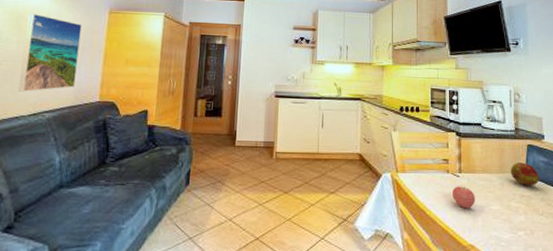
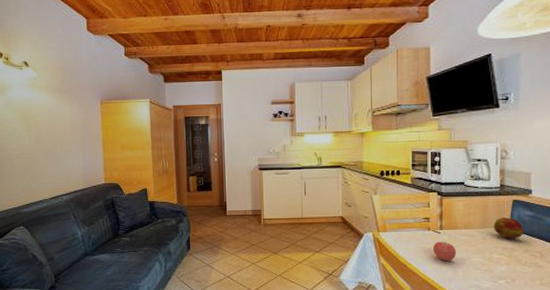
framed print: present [18,14,82,92] -> none [33,110,82,179]

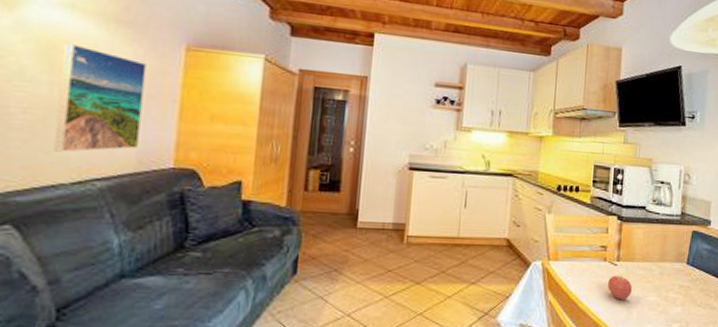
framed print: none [33,110,82,179] -> present [53,44,146,152]
fruit: present [493,217,524,239] -> none [671,250,701,276]

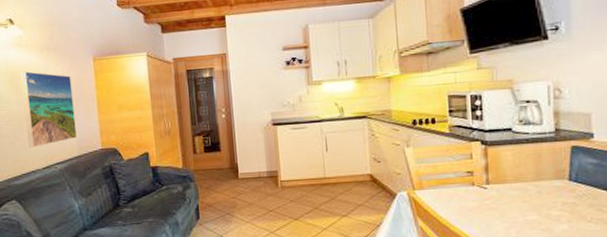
apple: present [608,275,632,300] -> none [479,198,507,222]

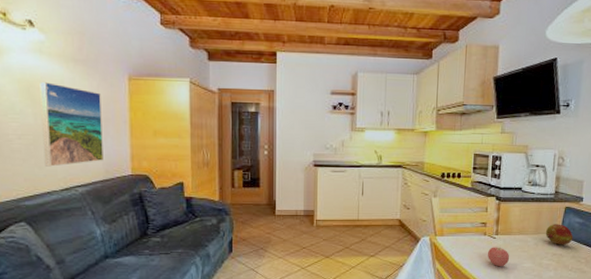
apple: none [479,198,507,222] -> present [488,247,509,267]
fruit: none [549,167,587,192] -> present [545,224,573,245]

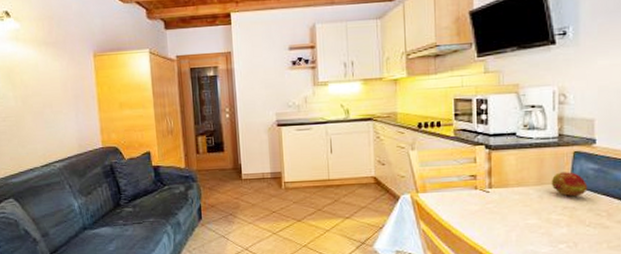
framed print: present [40,82,103,167] -> none [18,66,77,145]
apple: present [488,247,509,267] -> none [481,202,508,225]

